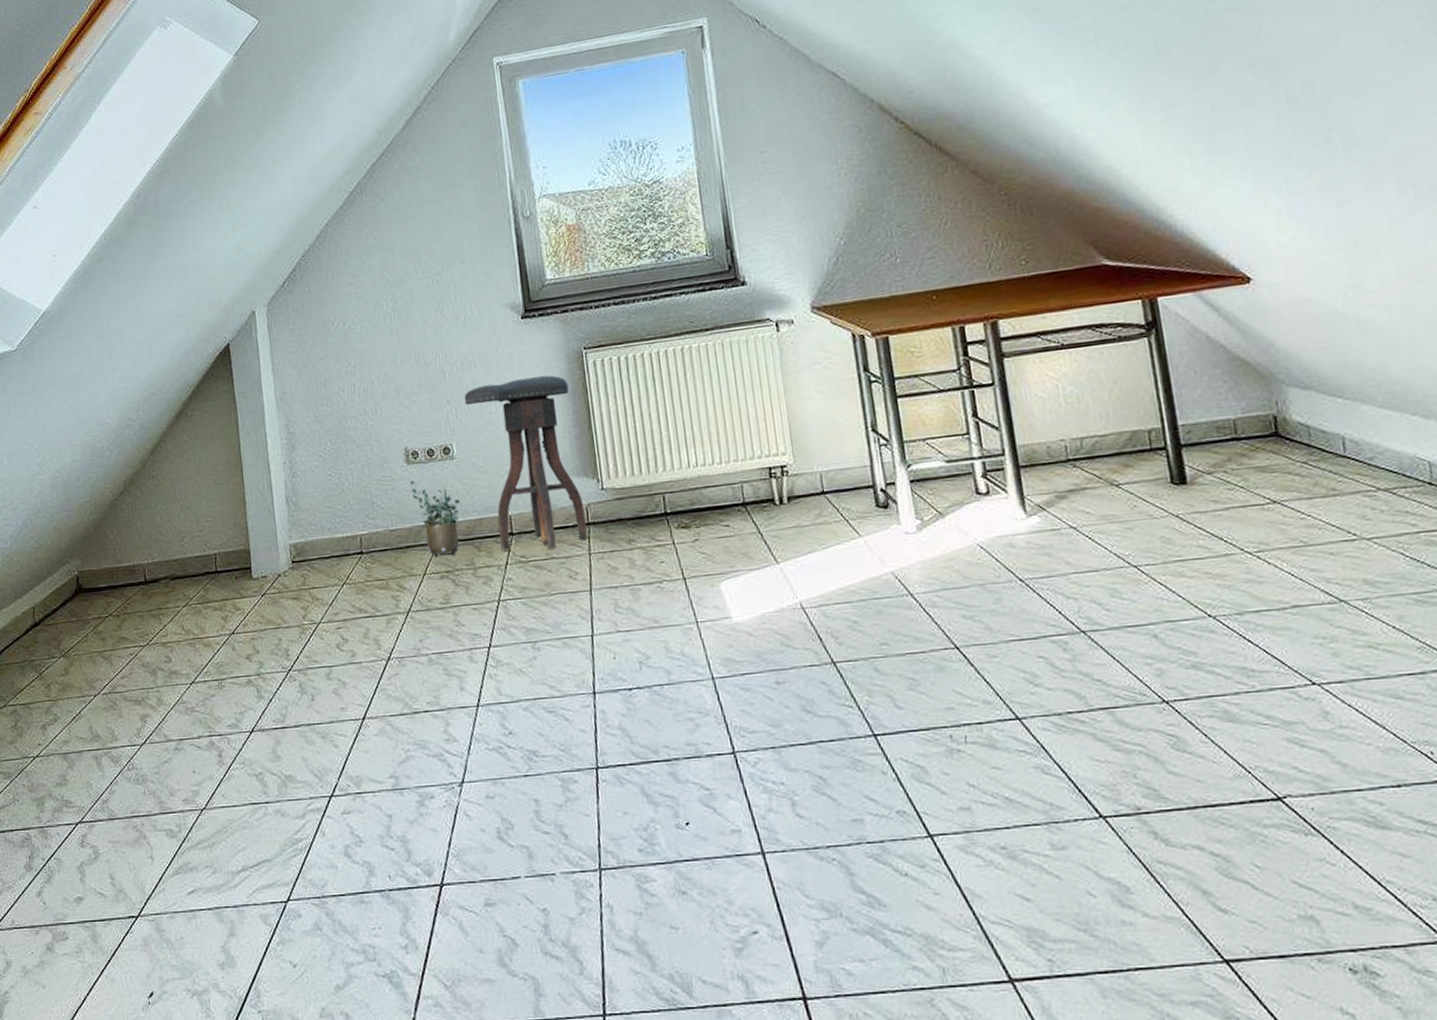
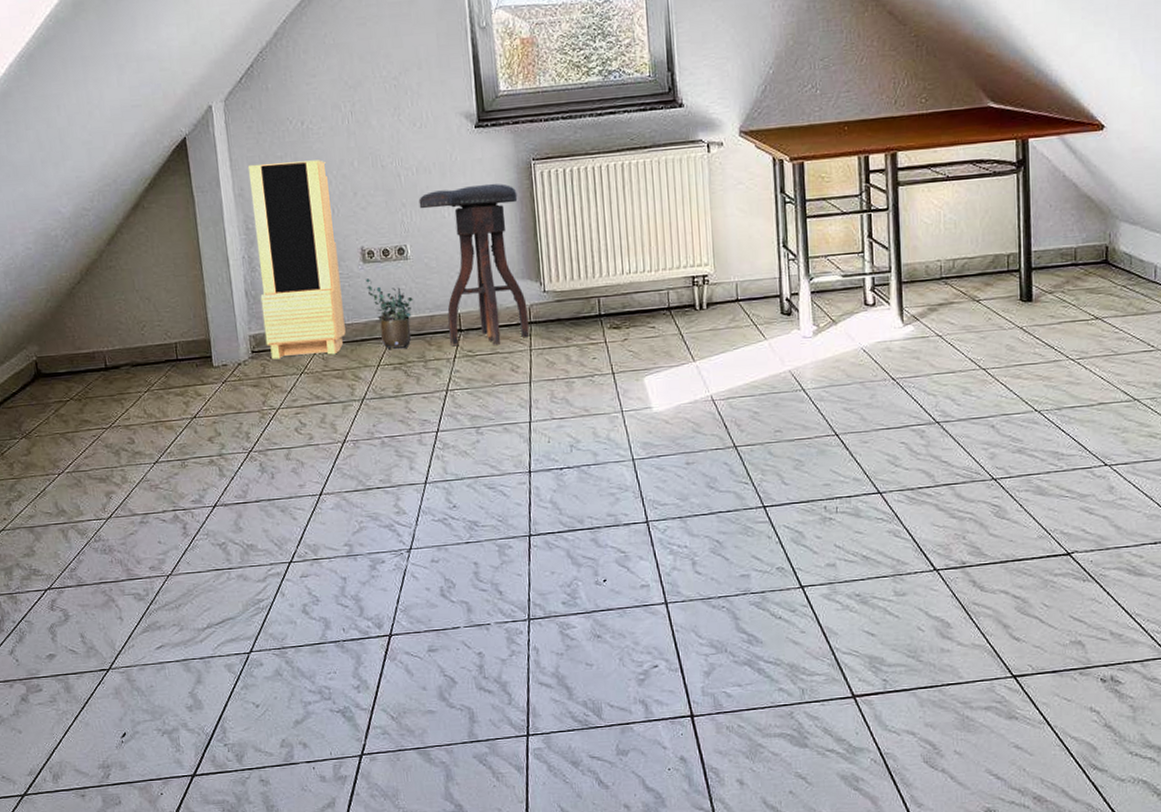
storage cabinet: none [290,359,390,570] -> present [248,160,346,360]

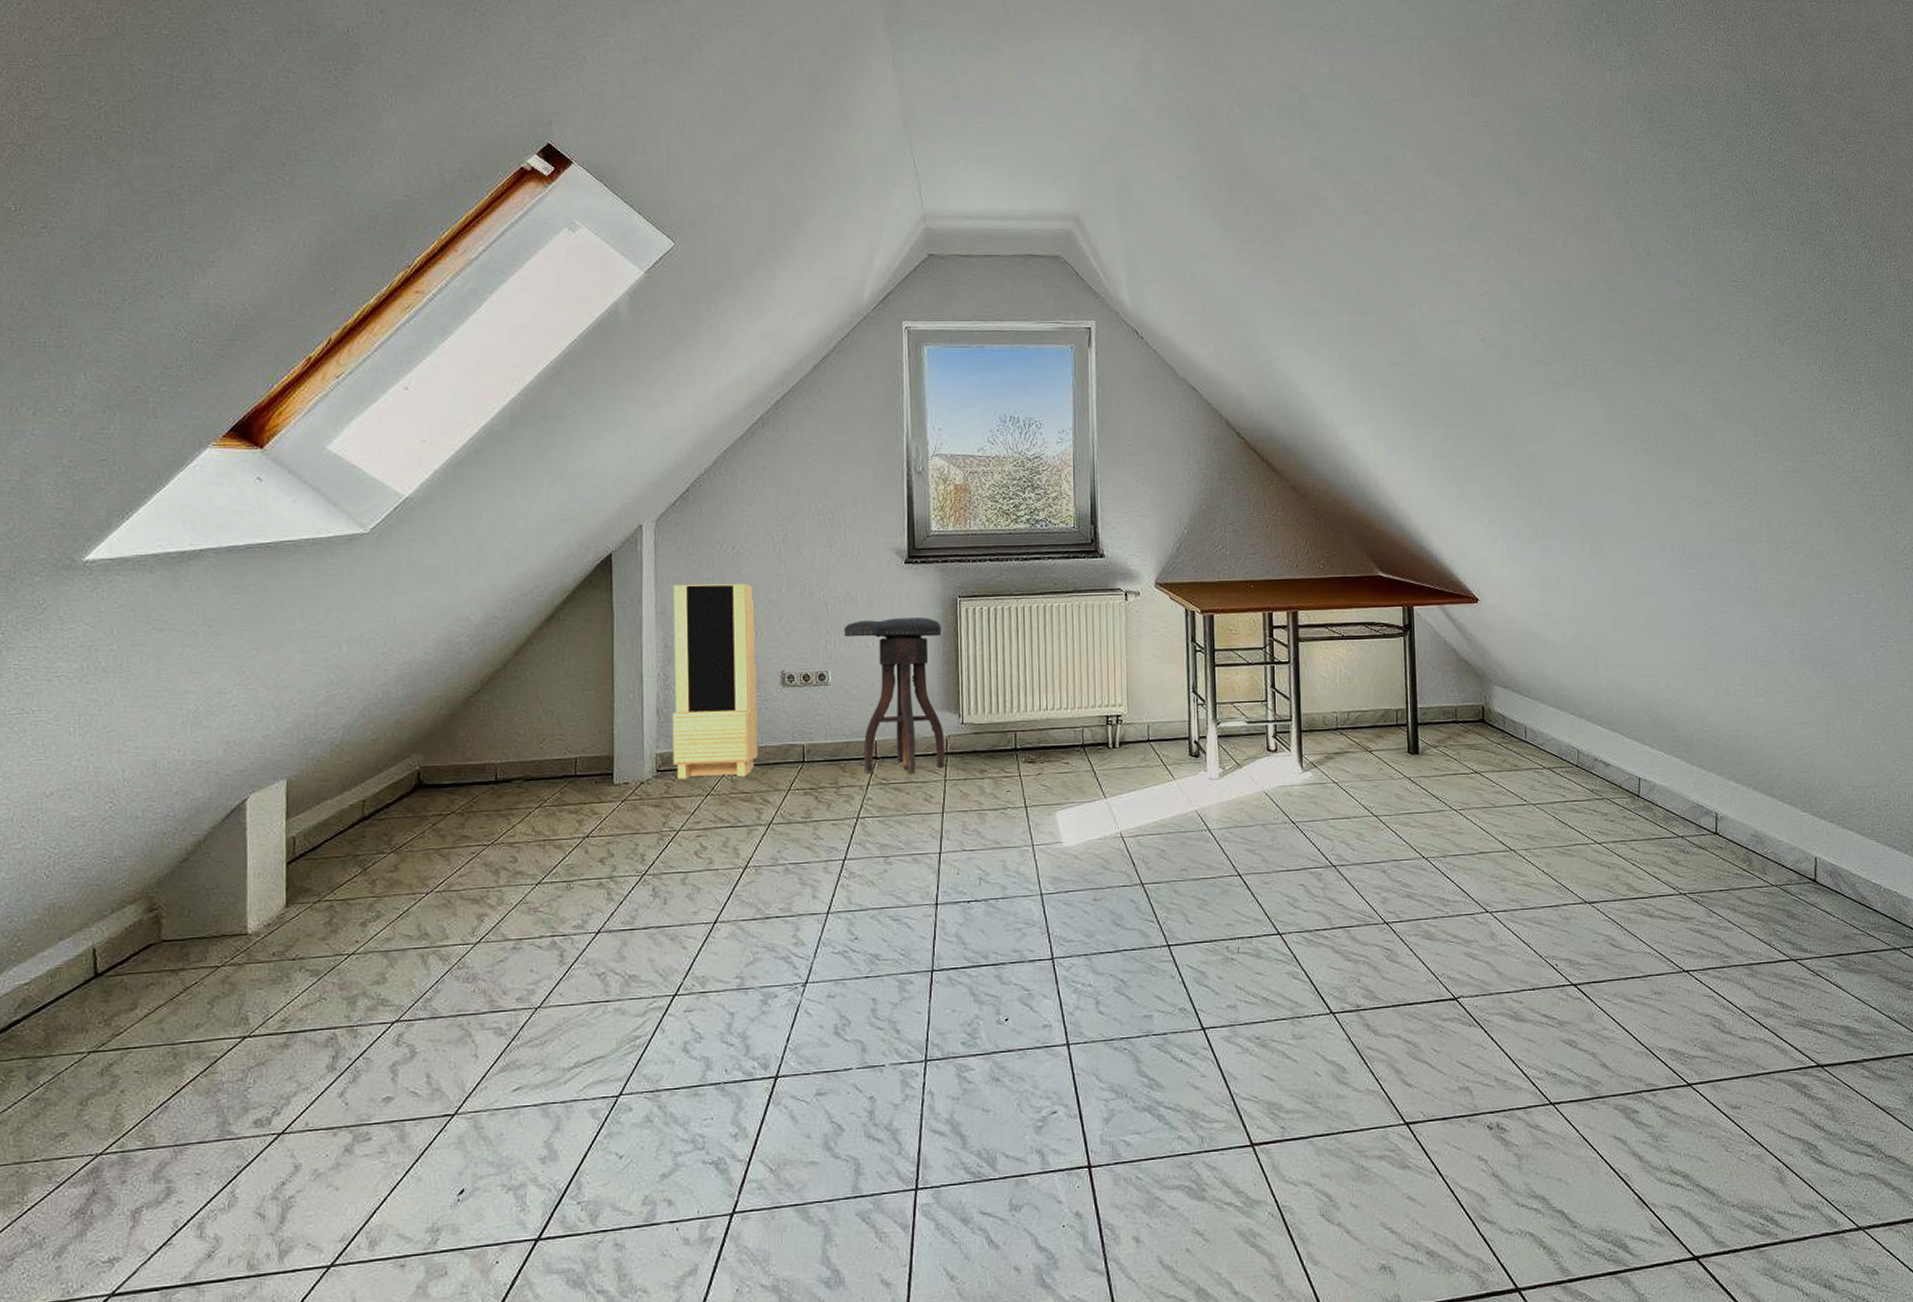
potted plant: present [364,279,413,350] -> none [782,702,830,775]

